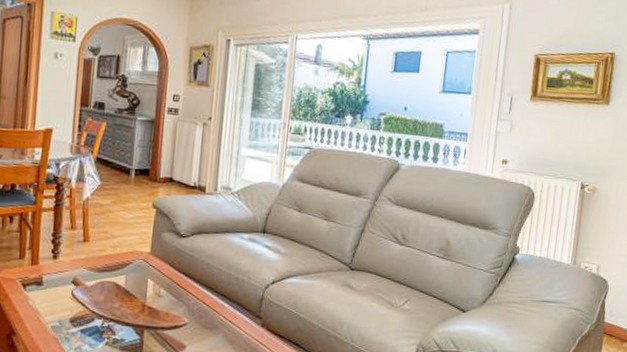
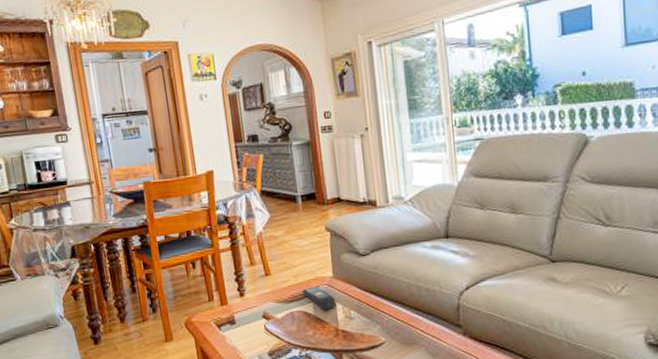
remote control: none [117,259,147,285] -> present [302,286,335,310]

